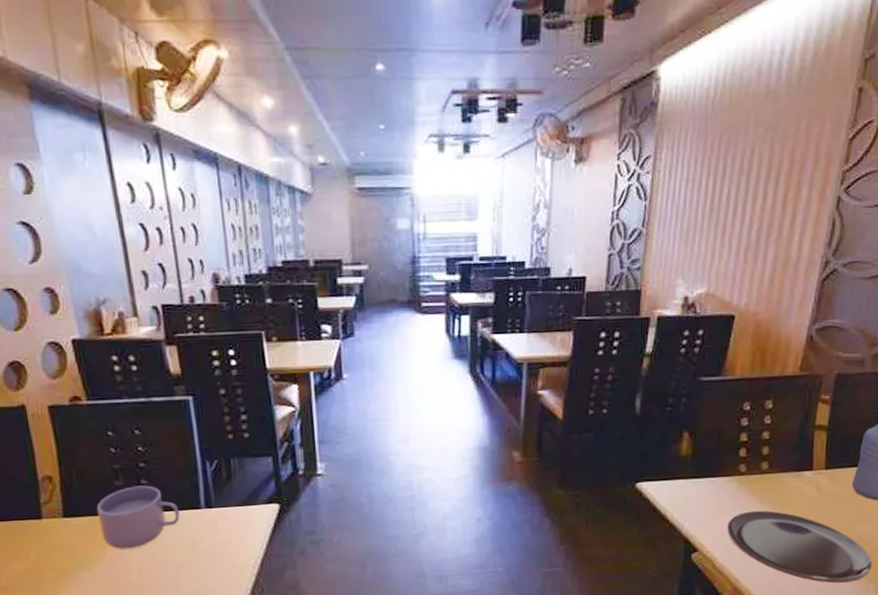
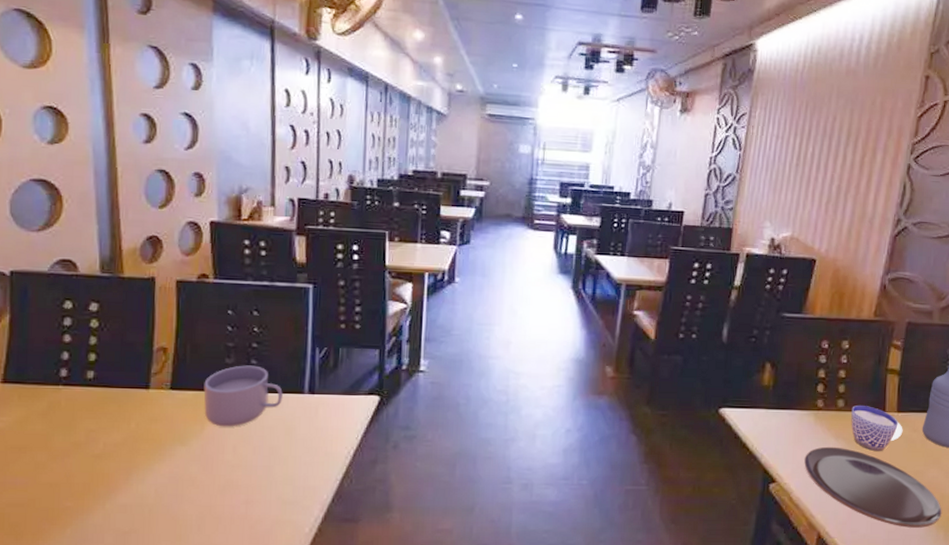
cup: none [776,465,832,511] -> present [851,404,903,451]

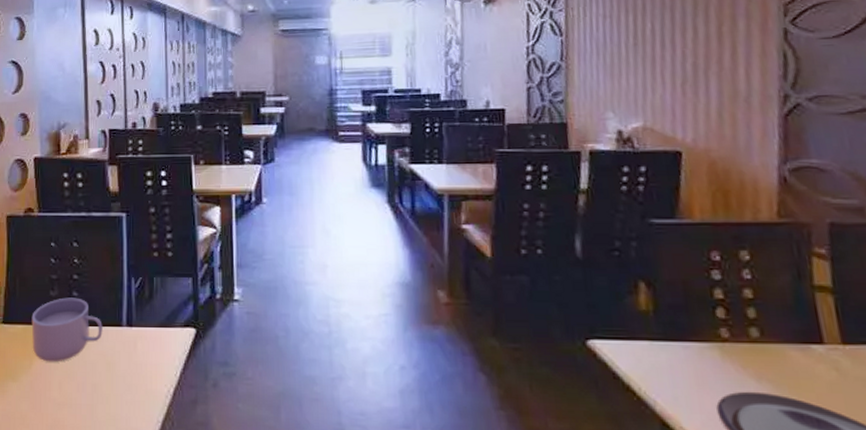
cup: present [851,404,903,451] -> none [772,334,858,398]

